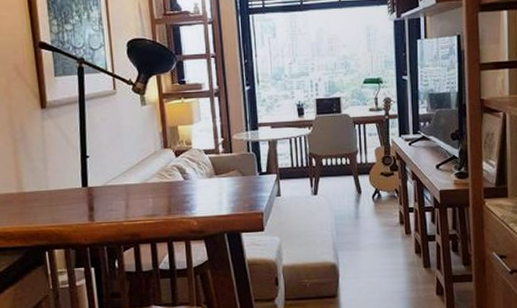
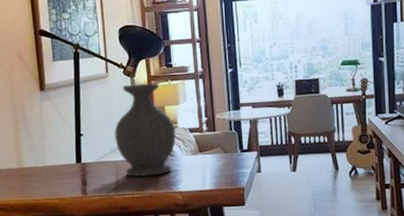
vase: none [123,101,190,202] -> present [114,83,176,178]

